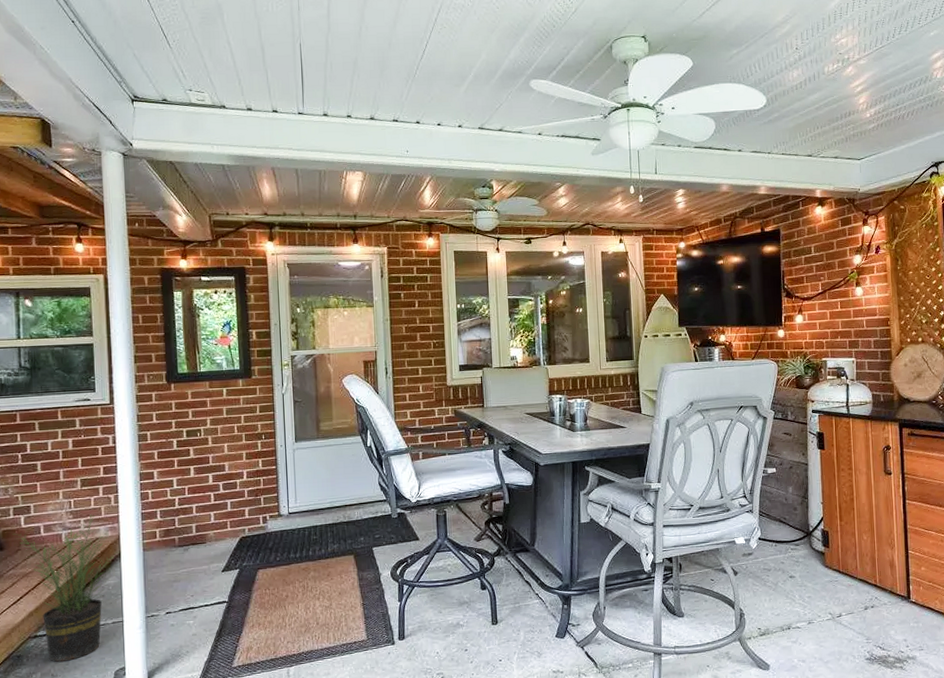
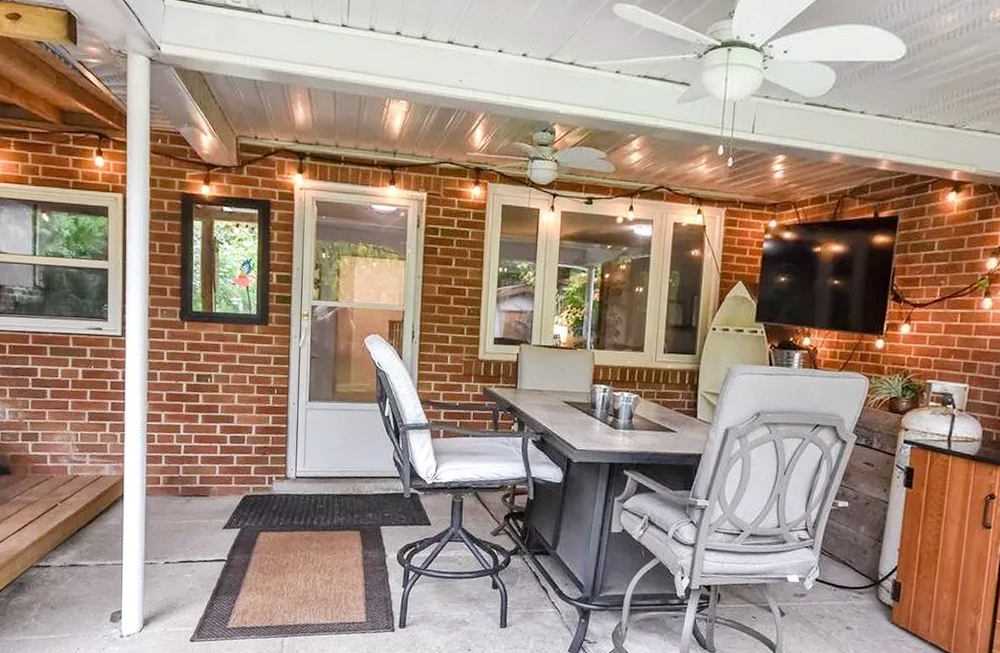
potted plant: present [13,514,119,662] -> none [21,450,122,596]

